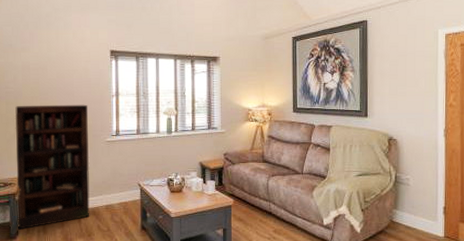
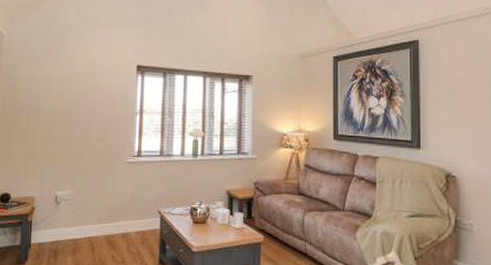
bookcase: present [14,104,90,230] -> none [28,120,110,255]

